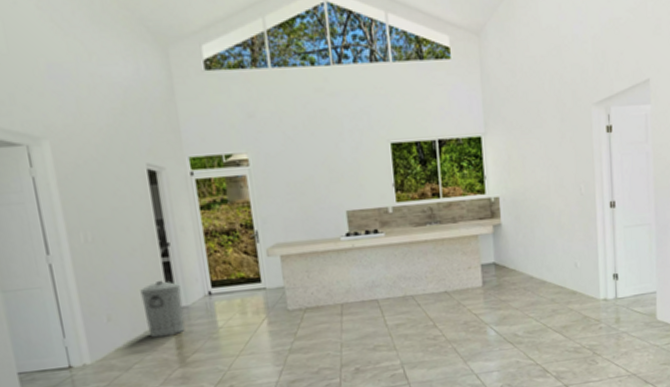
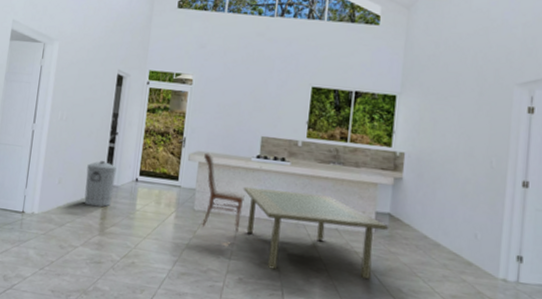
dining chair: none [285,242,344,341] -> present [201,152,245,247]
dining table: none [338,259,496,350] -> present [243,186,389,279]

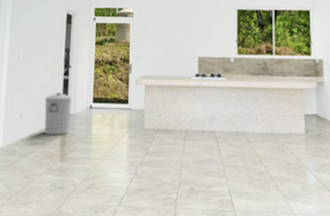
dining chair: present [201,152,245,247] -> none [149,76,188,160]
dining table: present [243,186,389,279] -> none [186,103,318,177]

